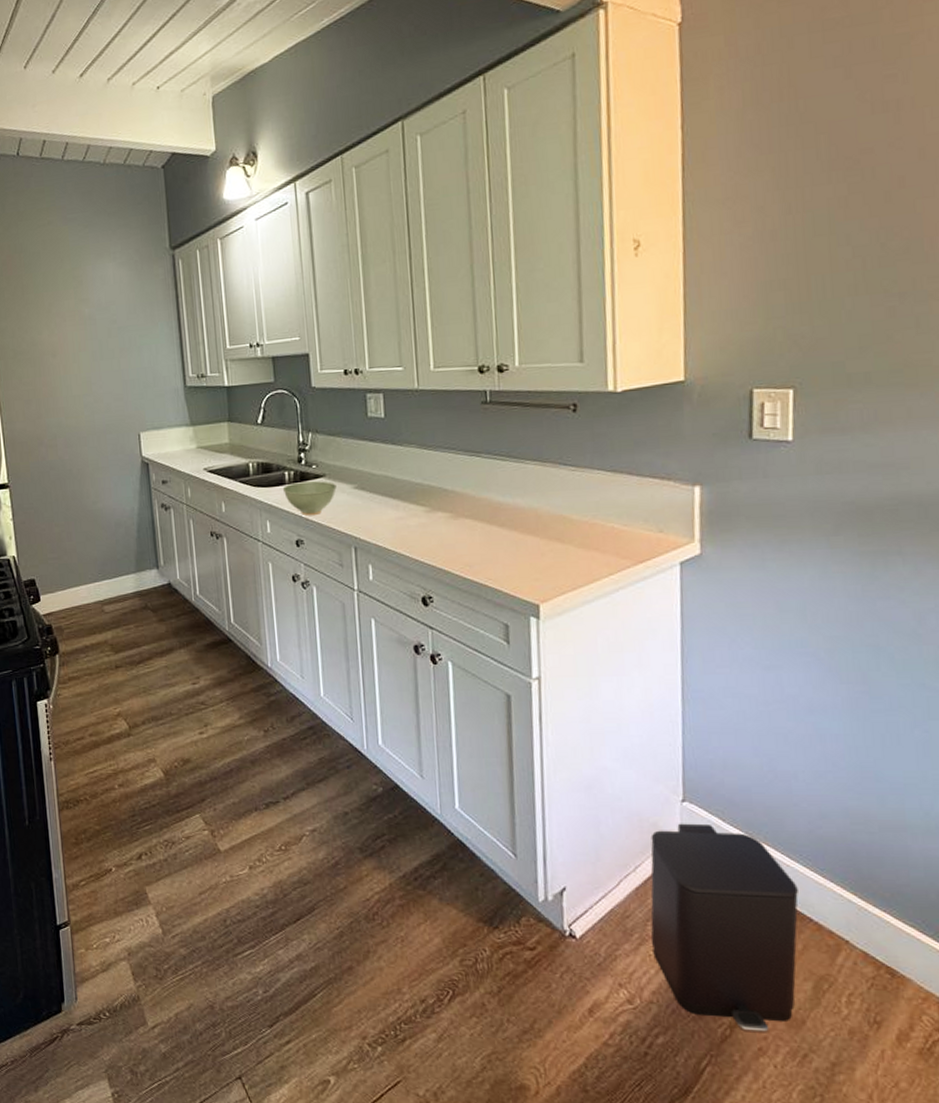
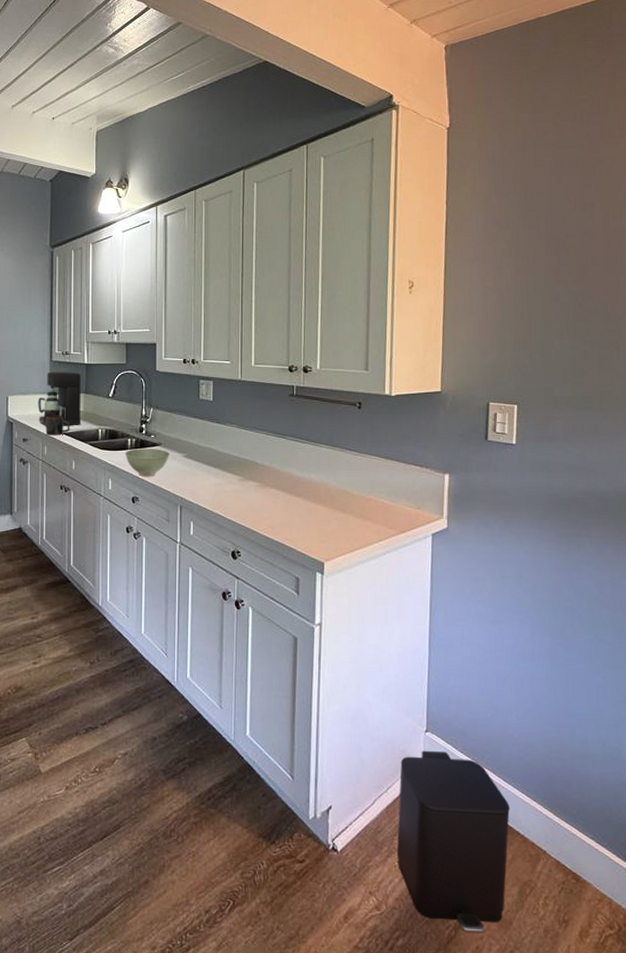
coffee maker: none [174,397,227,463] -> present [38,372,81,425]
mug: none [185,450,216,476] -> present [45,415,70,437]

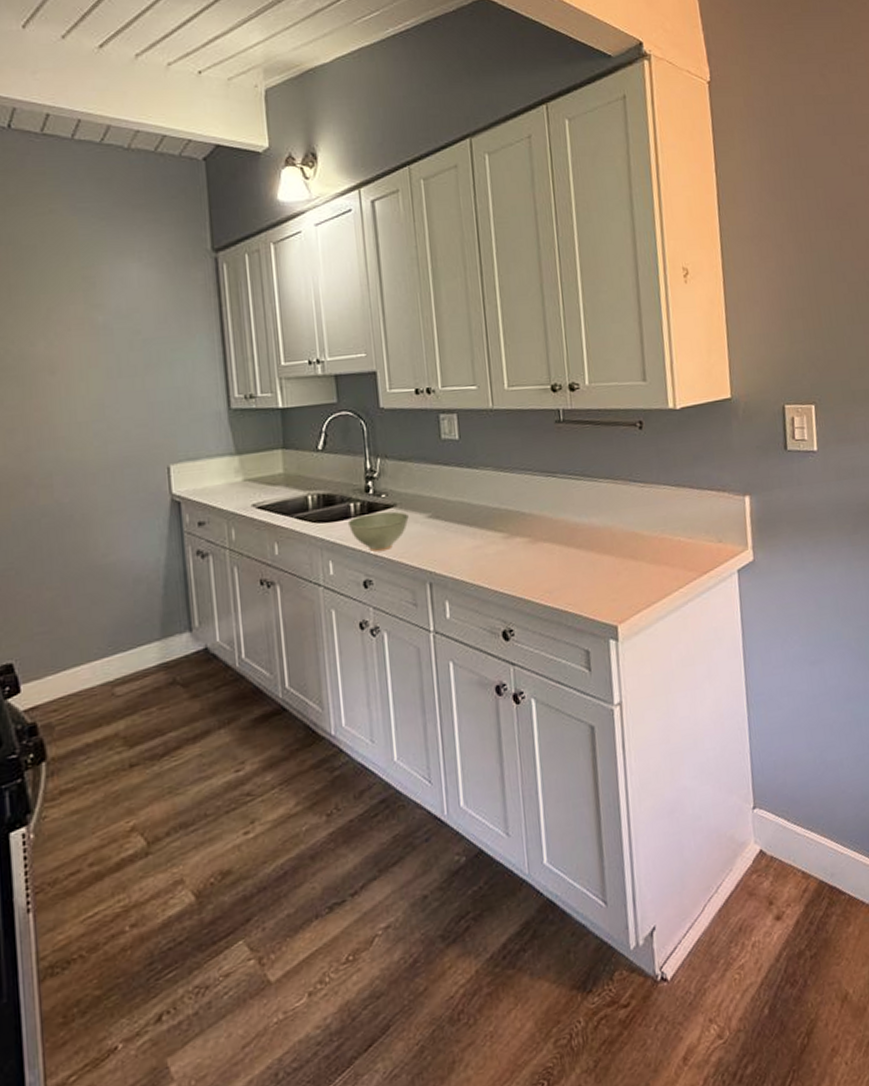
coffee maker: present [38,372,81,425] -> none [215,421,281,500]
mug: present [45,415,70,437] -> none [229,482,267,514]
pedal bin: present [396,750,510,933] -> none [728,826,857,1036]

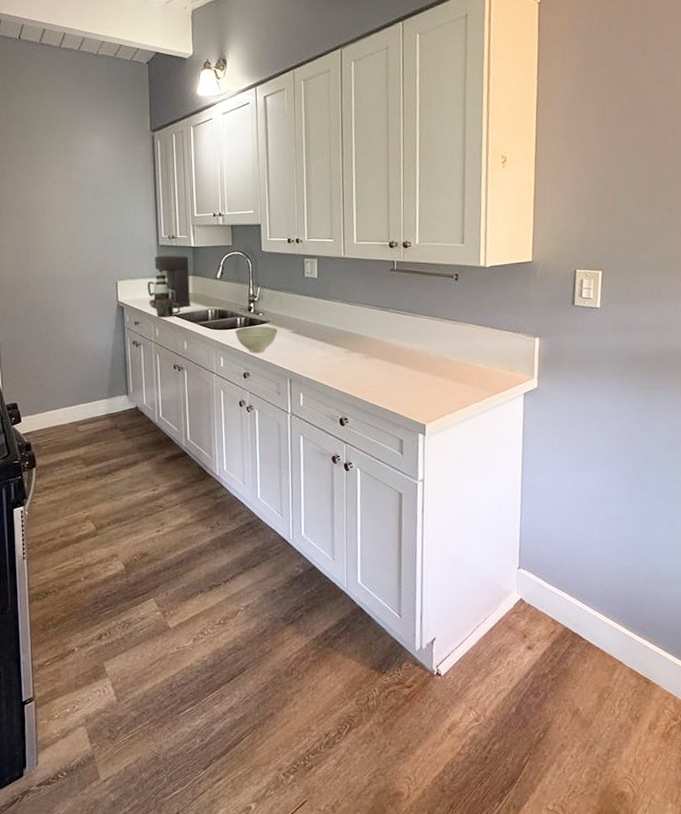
coffee maker: none [215,421,281,500] -> present [147,255,190,308]
mug: none [229,482,267,514] -> present [155,297,180,319]

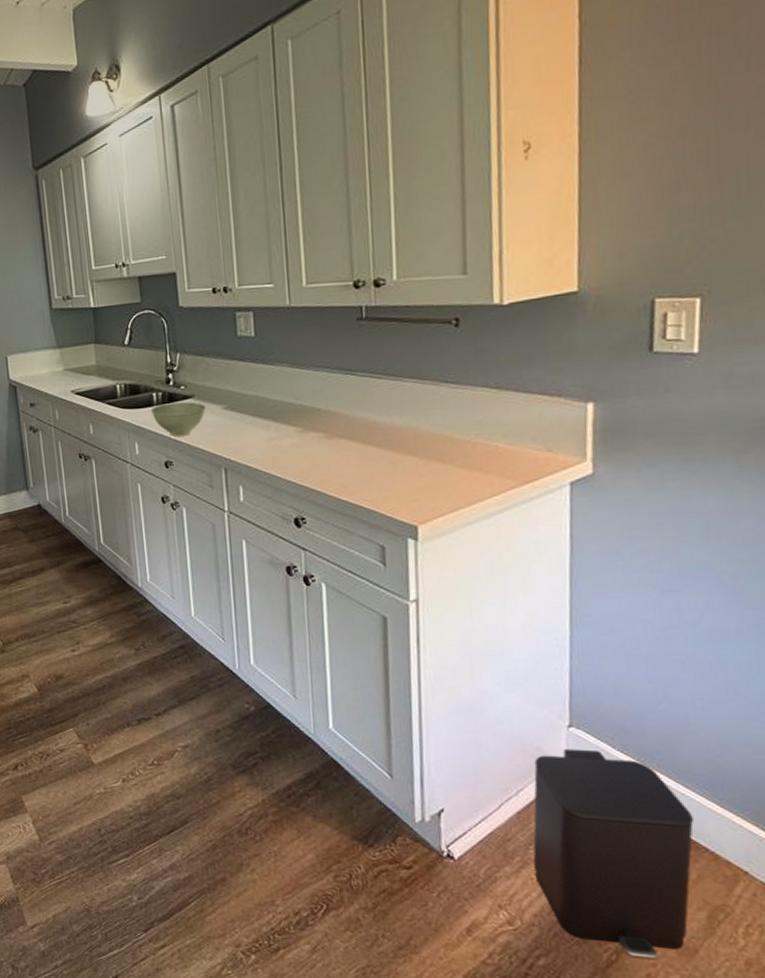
coffee maker: present [147,255,190,308] -> none [41,319,94,386]
mug: present [155,297,180,319] -> none [52,372,83,398]
pedal bin: none [493,584,591,734] -> present [533,748,694,960]

